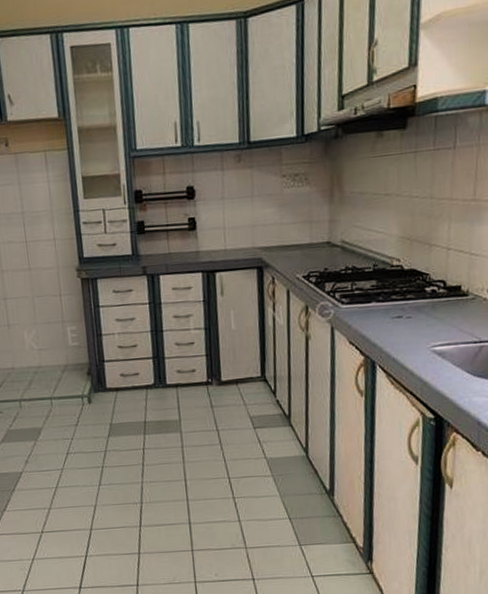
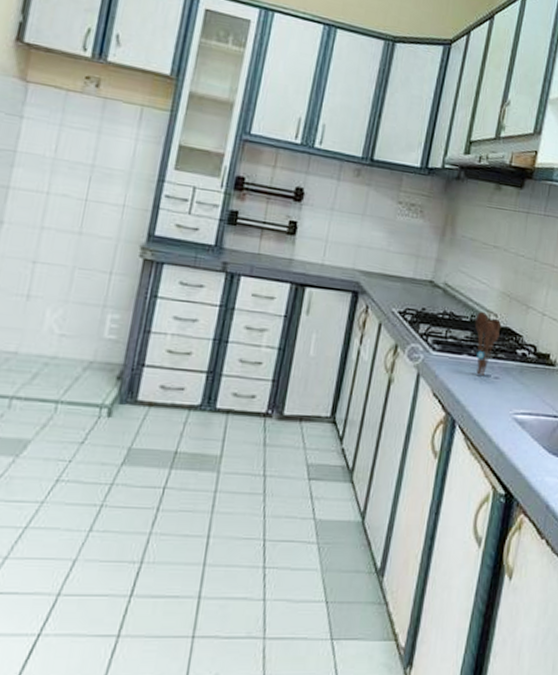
utensil holder: none [378,260,406,318] -> present [475,312,502,375]

